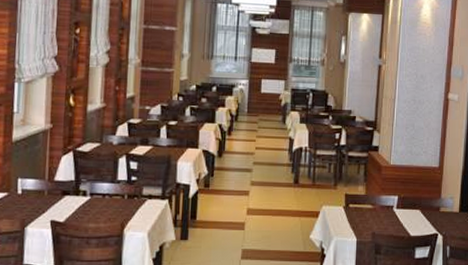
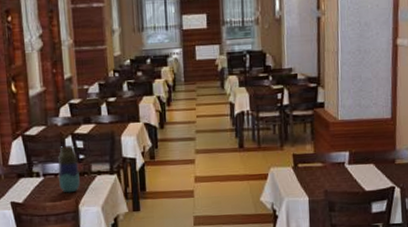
vase: none [106,166,130,216] -> present [58,145,80,193]

